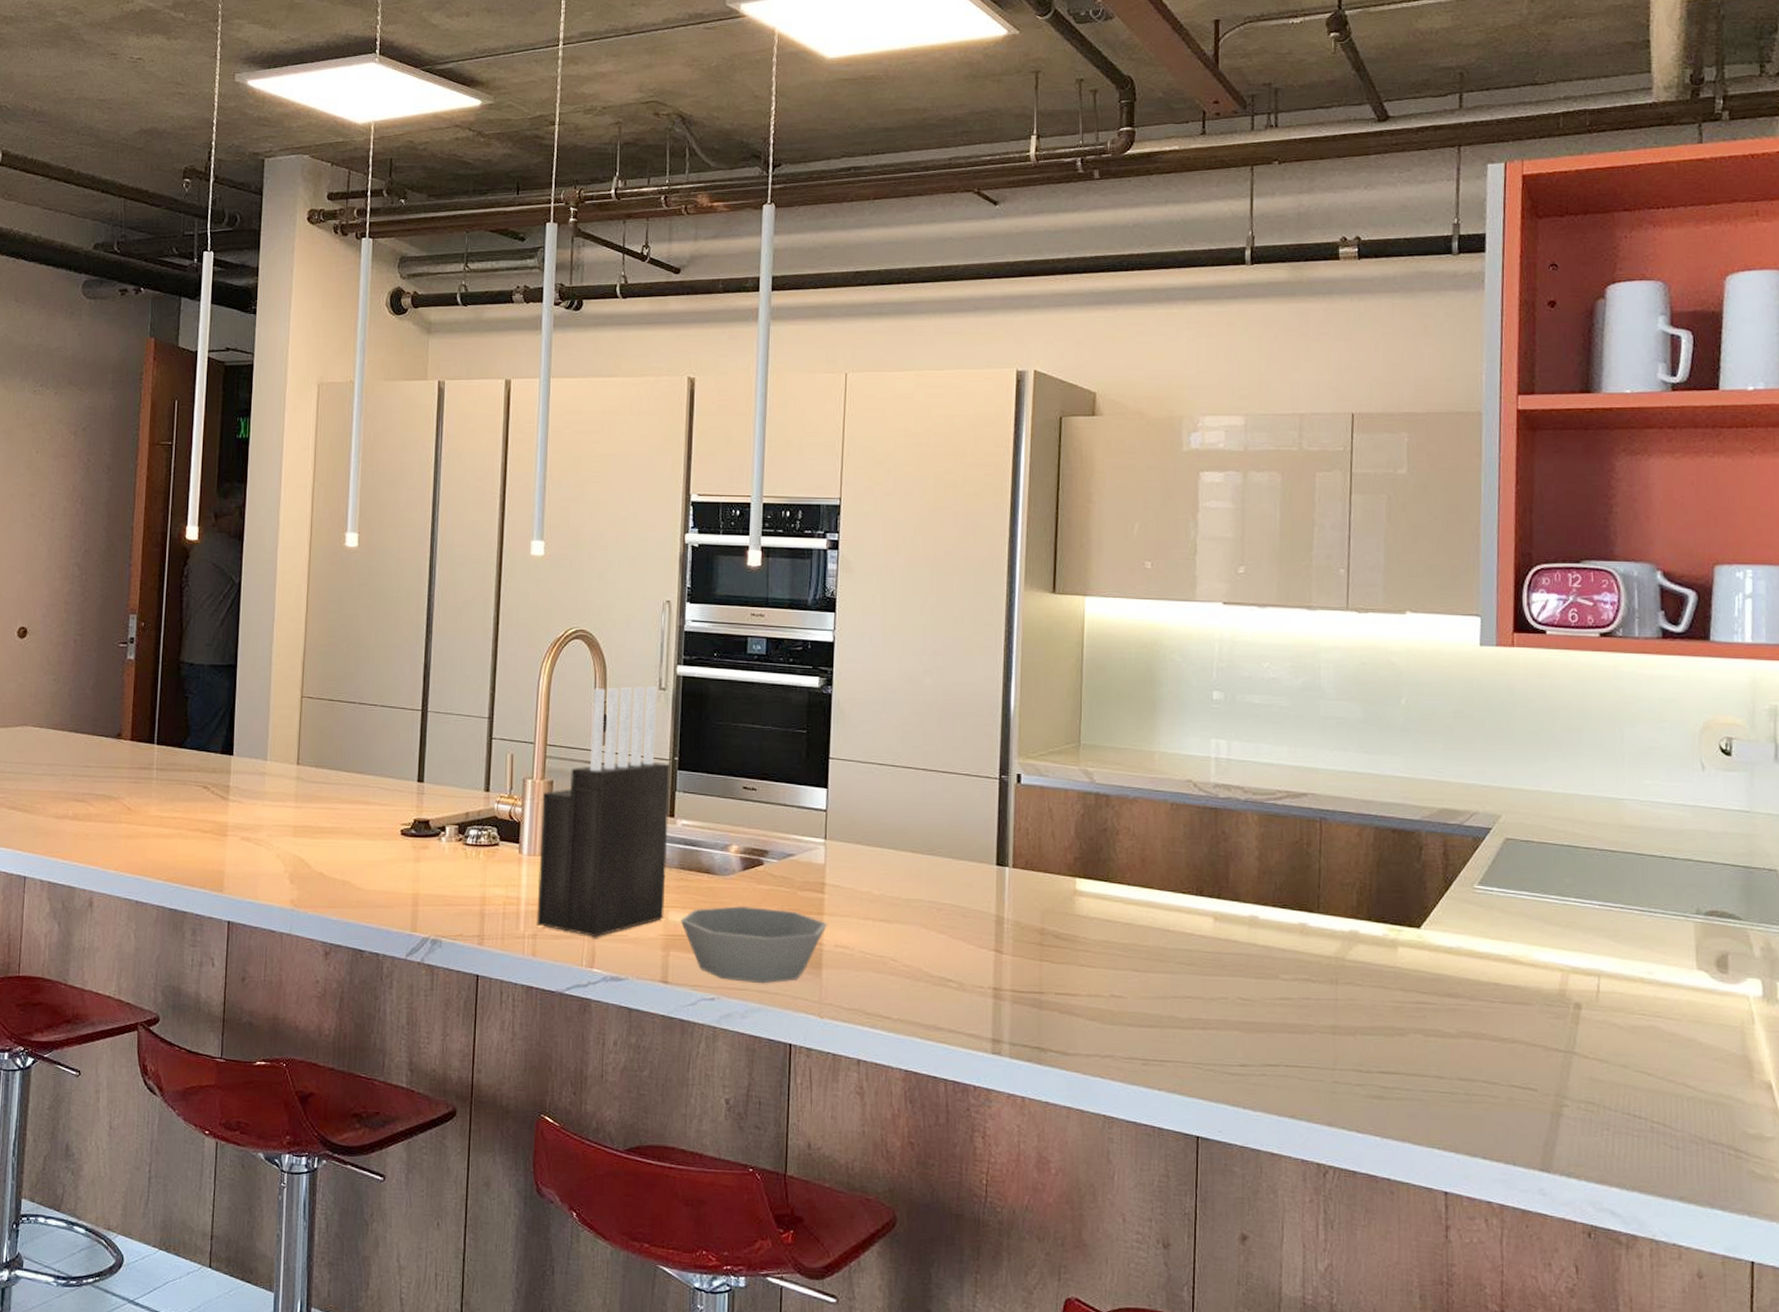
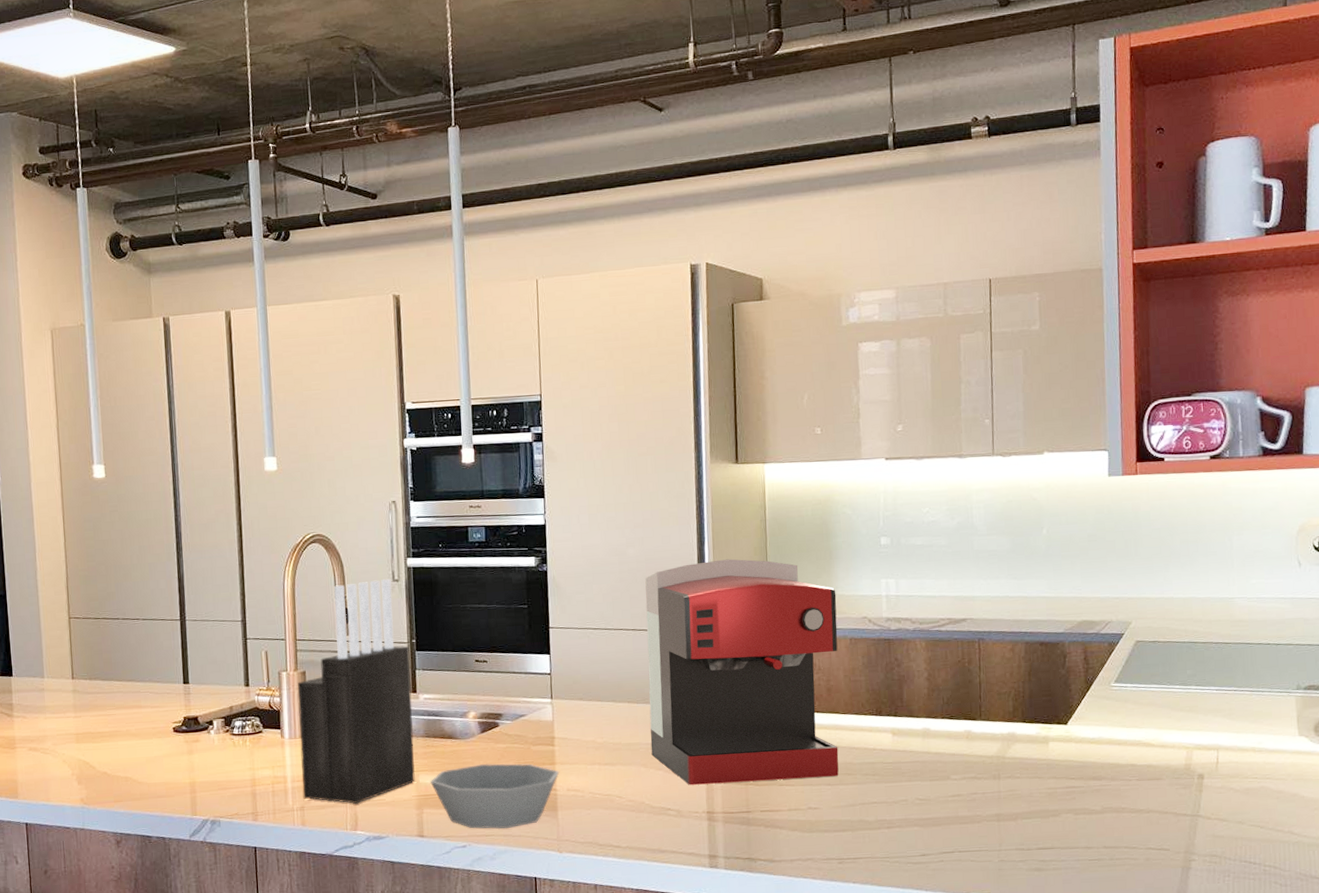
coffee maker: none [934,699,1158,961] -> present [645,559,839,785]

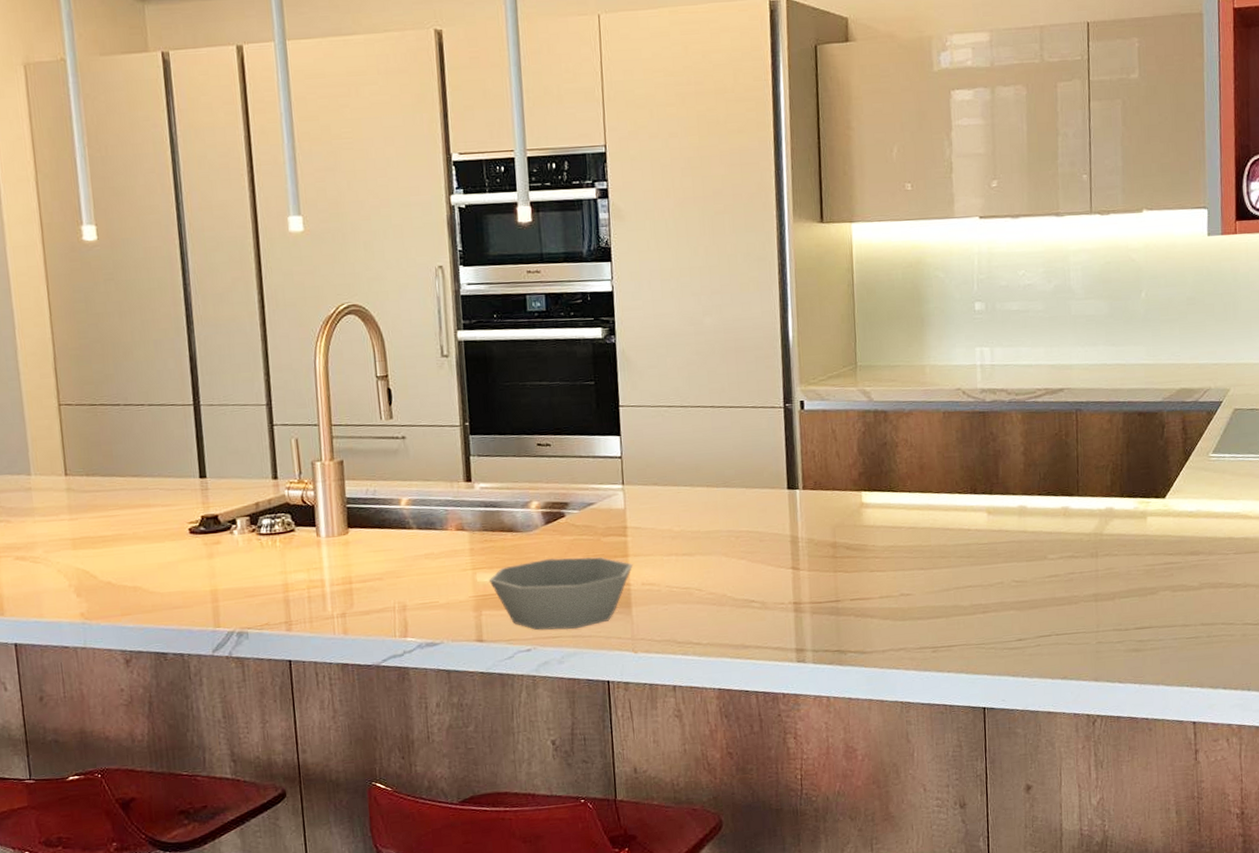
knife block: present [297,578,416,804] -> none [334,354,472,608]
coffee maker: present [645,559,839,785] -> none [724,327,932,575]

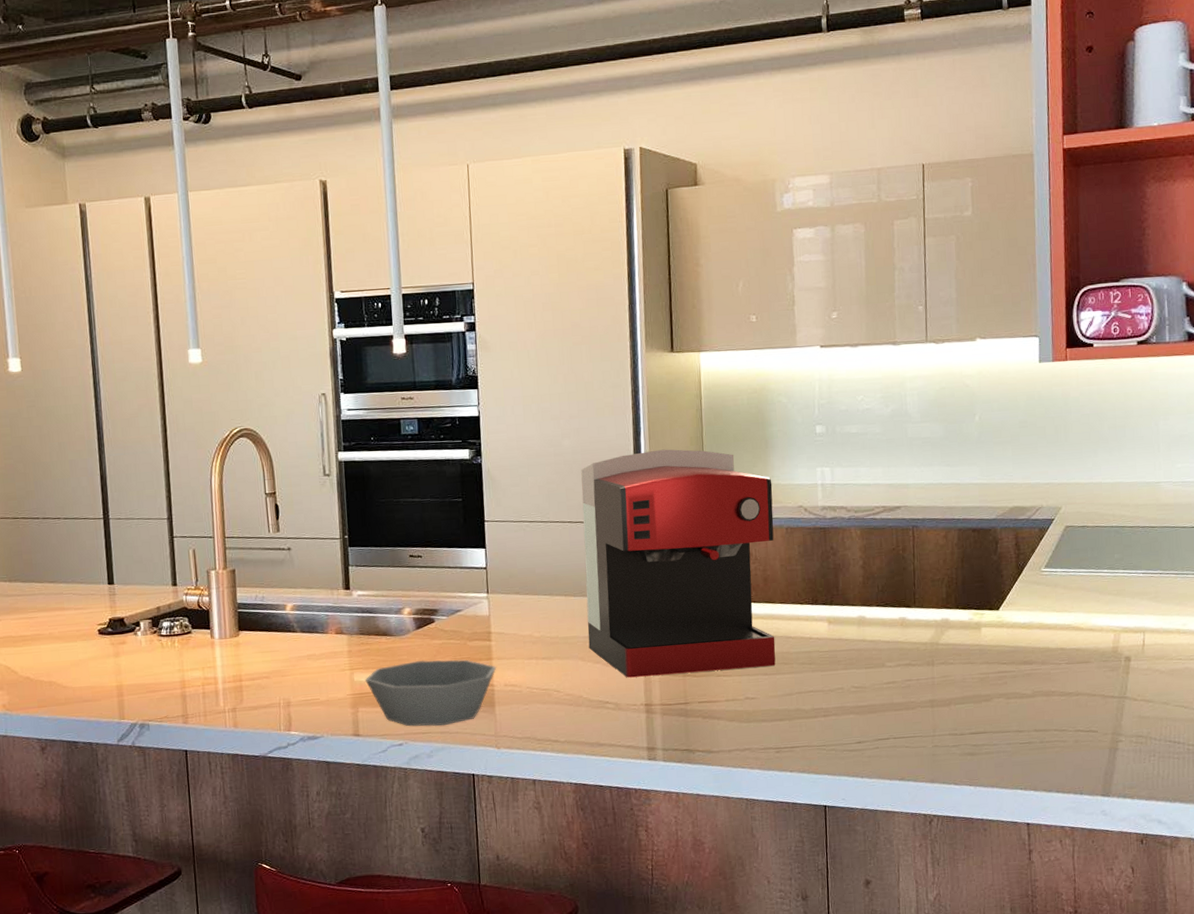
coffee maker: none [724,327,932,575] -> present [581,449,776,678]

